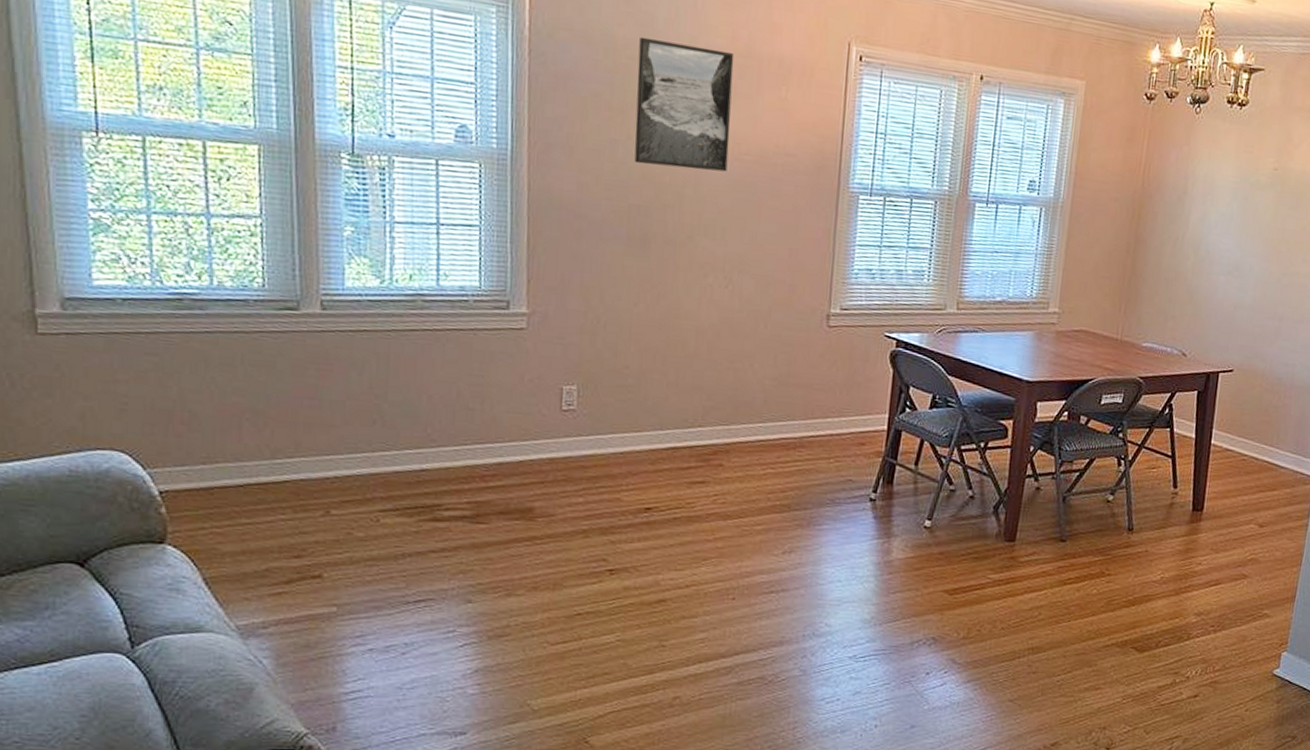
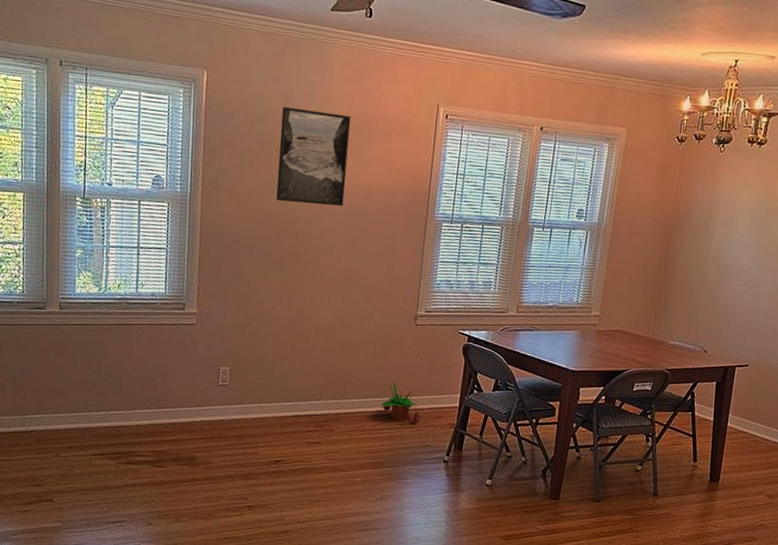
potted plant: none [785,399,838,452] -> present [381,381,421,423]

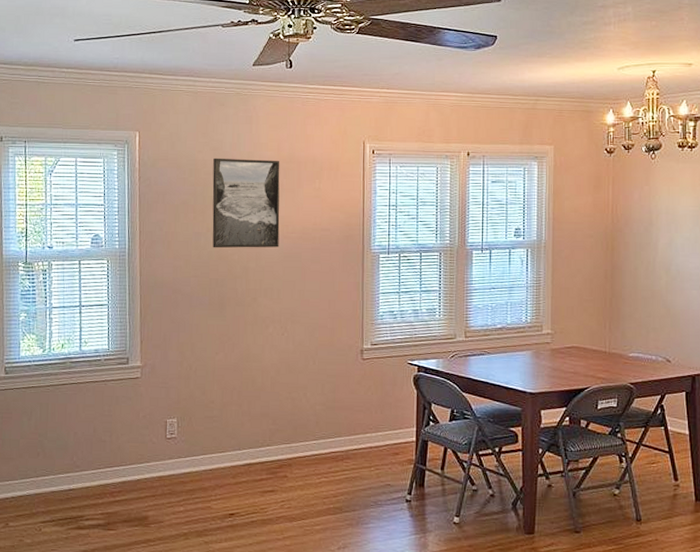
potted plant: present [381,381,421,423] -> none [334,419,377,462]

